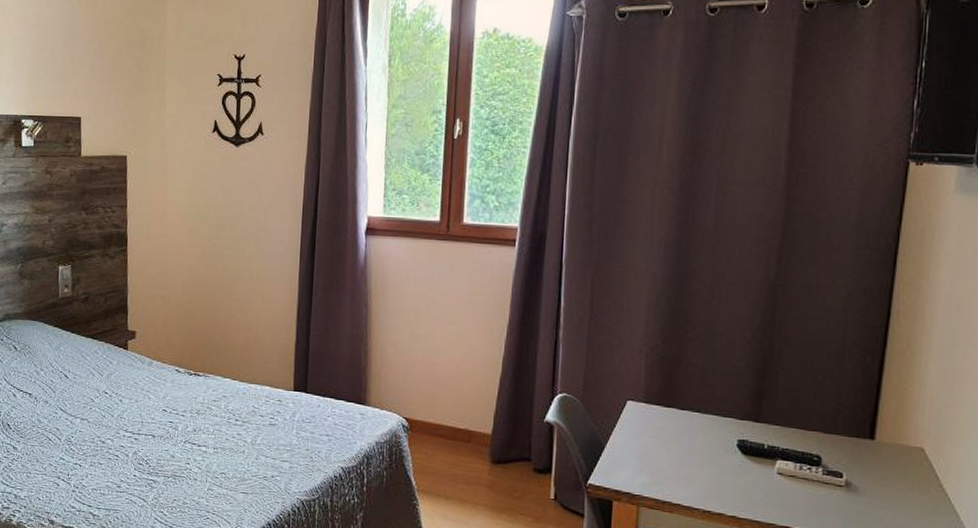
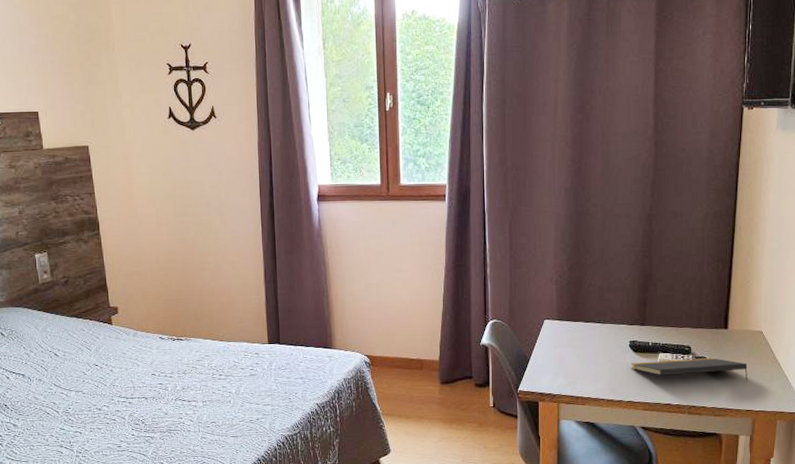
notepad: none [738,468,901,512] -> present [631,358,749,381]

